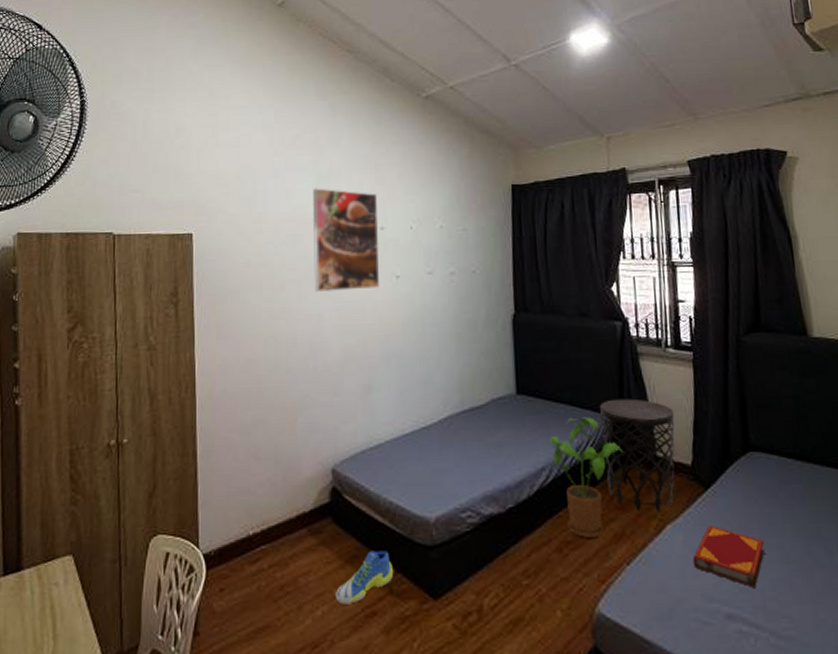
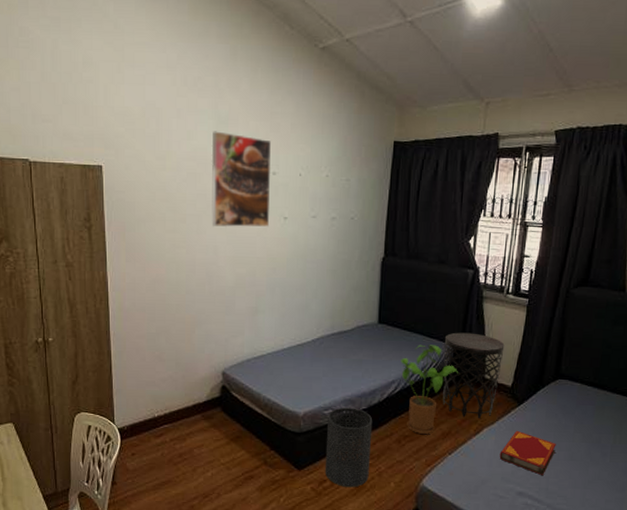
sneaker: present [334,550,394,604] -> none [221,433,269,470]
trash can: none [466,507,527,621] -> present [325,407,373,488]

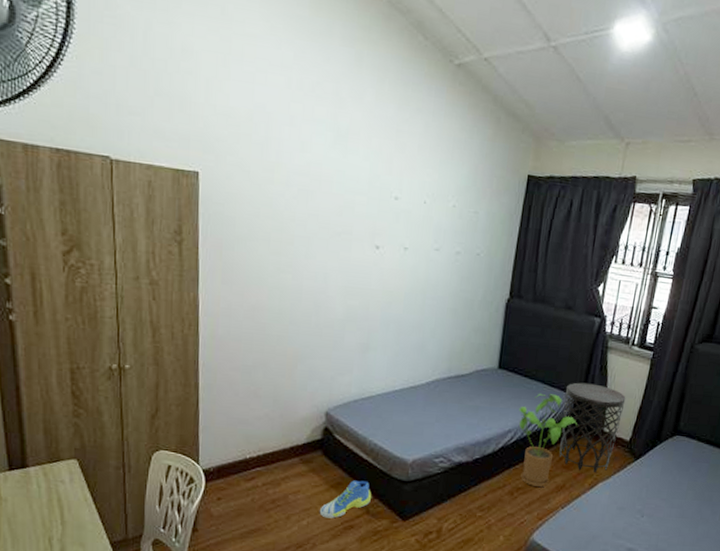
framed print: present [211,131,271,227] -> none [323,144,395,257]
sneaker: none [221,433,269,470] -> present [319,480,372,519]
trash can: present [325,407,373,488] -> none [431,456,486,540]
hardback book: present [499,430,556,475] -> none [612,485,669,532]

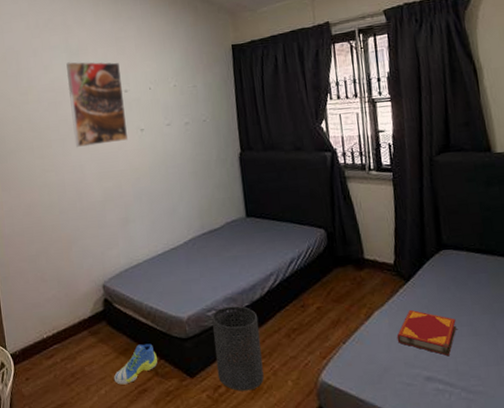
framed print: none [323,144,395,257] -> present [66,62,129,147]
trash can: none [431,456,486,540] -> present [212,306,264,391]
house plant: present [518,393,578,487] -> none [275,231,337,325]
side table: present [559,382,626,472] -> none [316,214,380,301]
hardback book: none [612,485,669,532] -> present [397,309,457,356]

